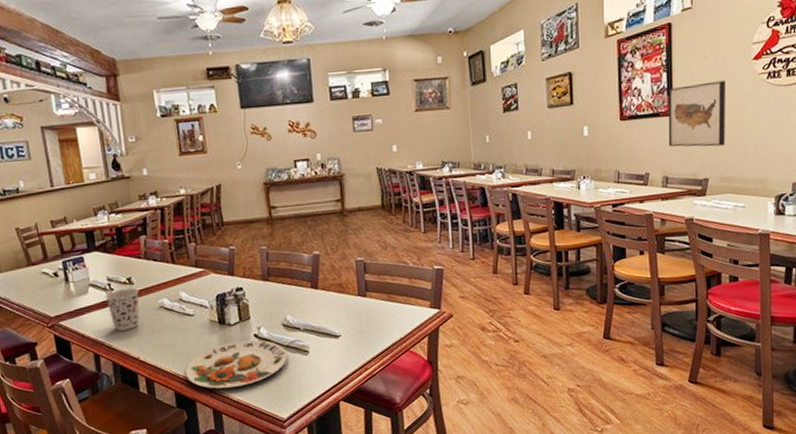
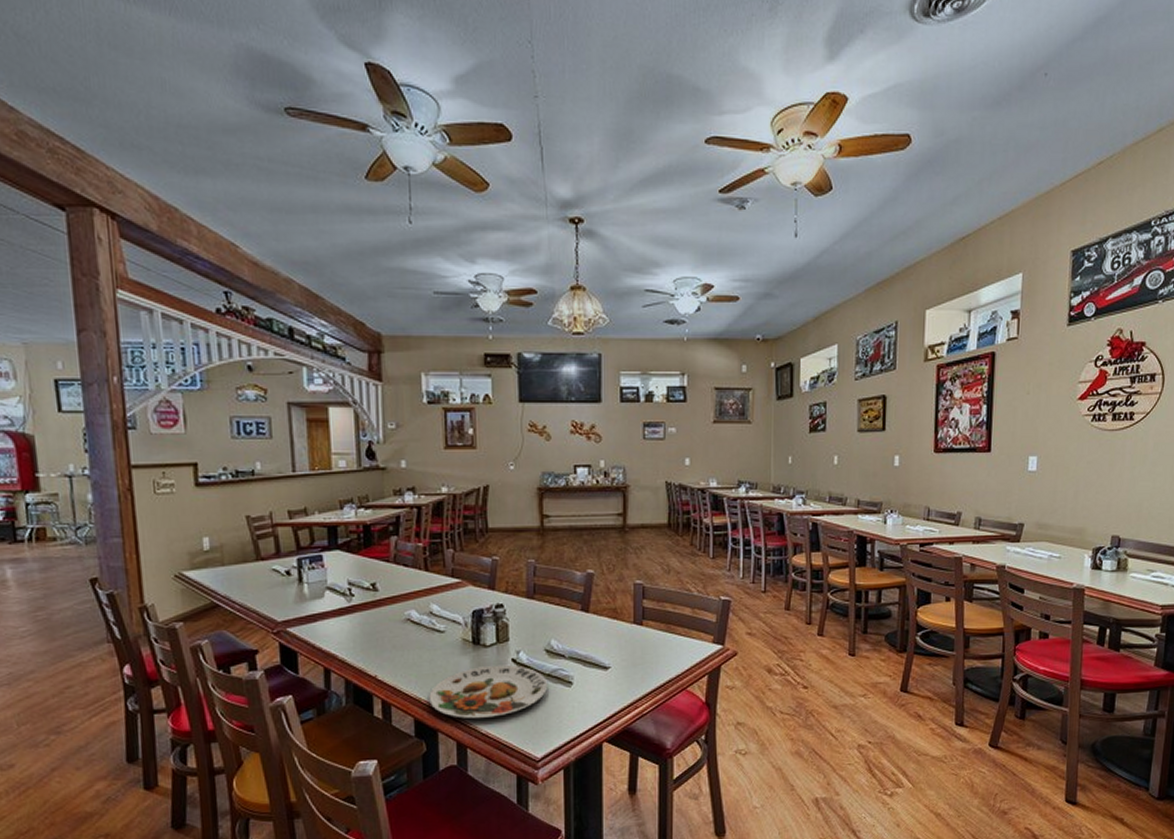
cup: present [105,288,140,331] -> none [343,595,383,644]
wall art: present [668,80,725,147] -> none [983,419,1048,489]

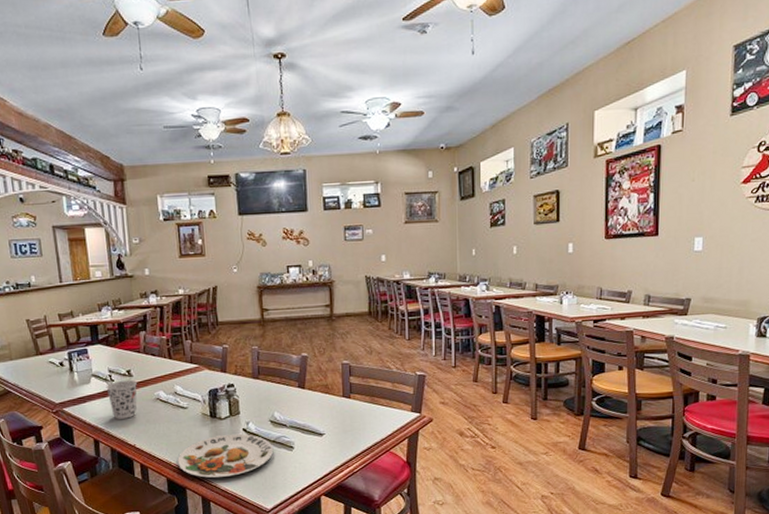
cup: none [343,595,383,644] -> present [106,379,137,419]

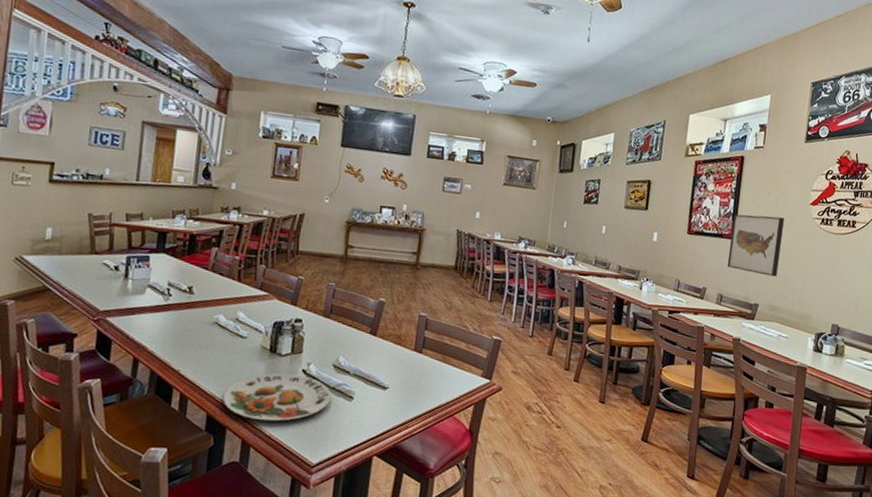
cup: present [106,379,137,419] -> none [161,296,197,340]
wall art: none [652,203,713,268] -> present [727,214,784,277]

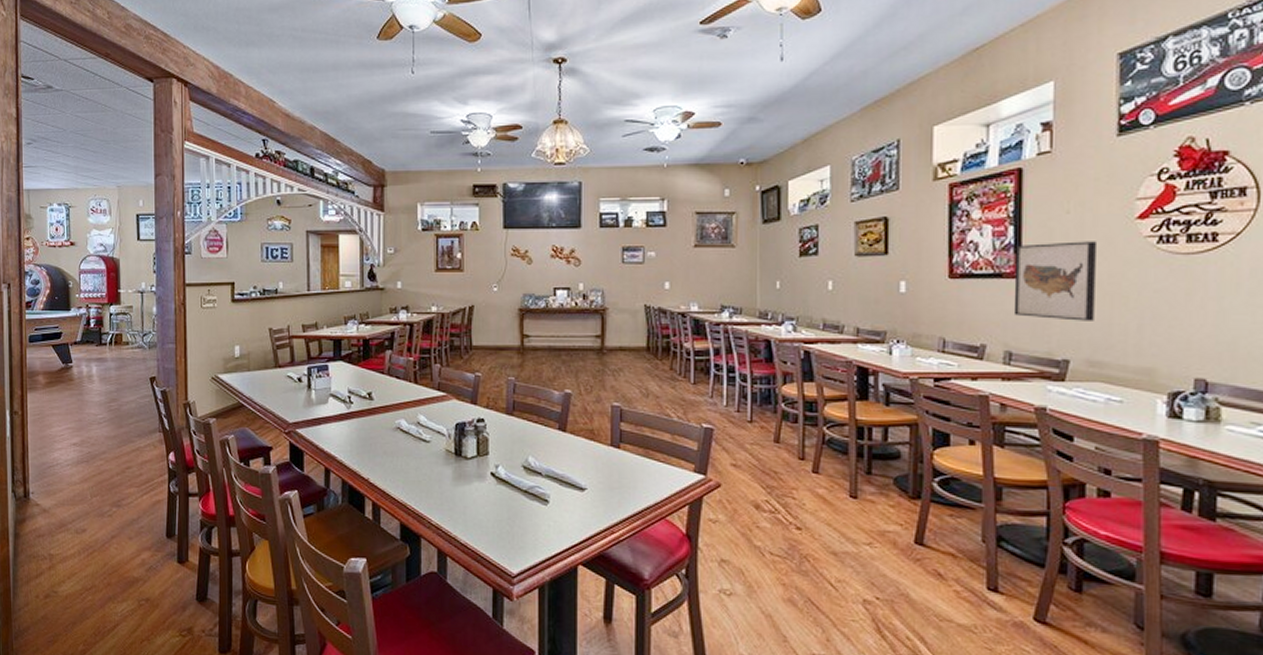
plate: present [223,373,332,421] -> none [414,477,525,529]

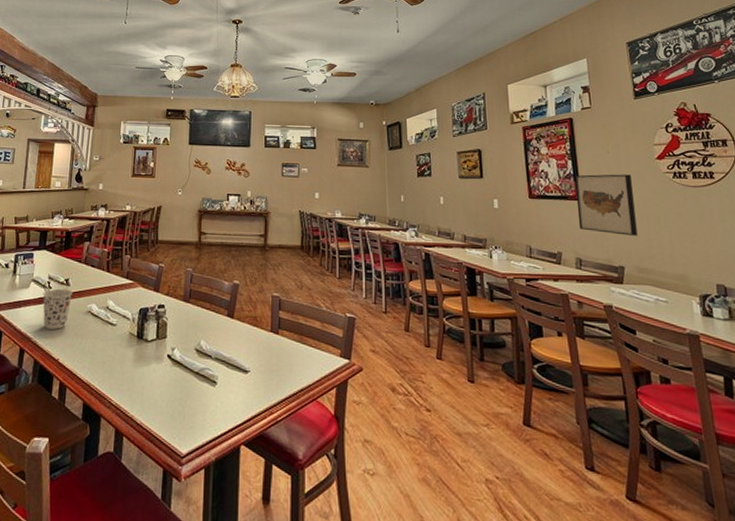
cup: none [344,403,377,448] -> present [43,288,72,330]

